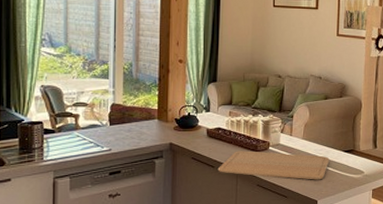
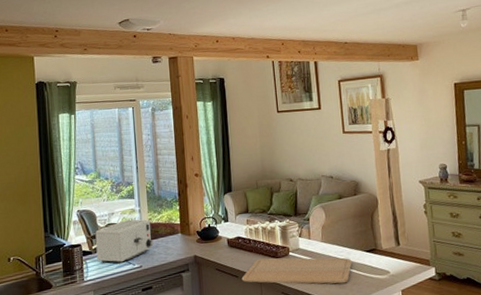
toaster: none [60,100,126,145] -> present [95,219,154,264]

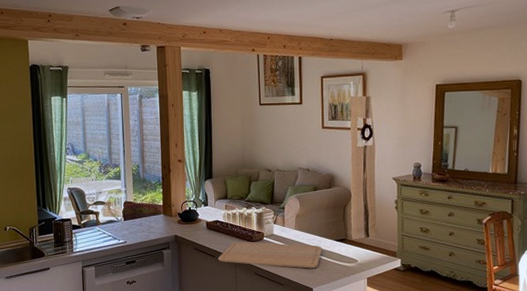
toaster: present [95,219,154,264] -> none [84,199,138,239]

